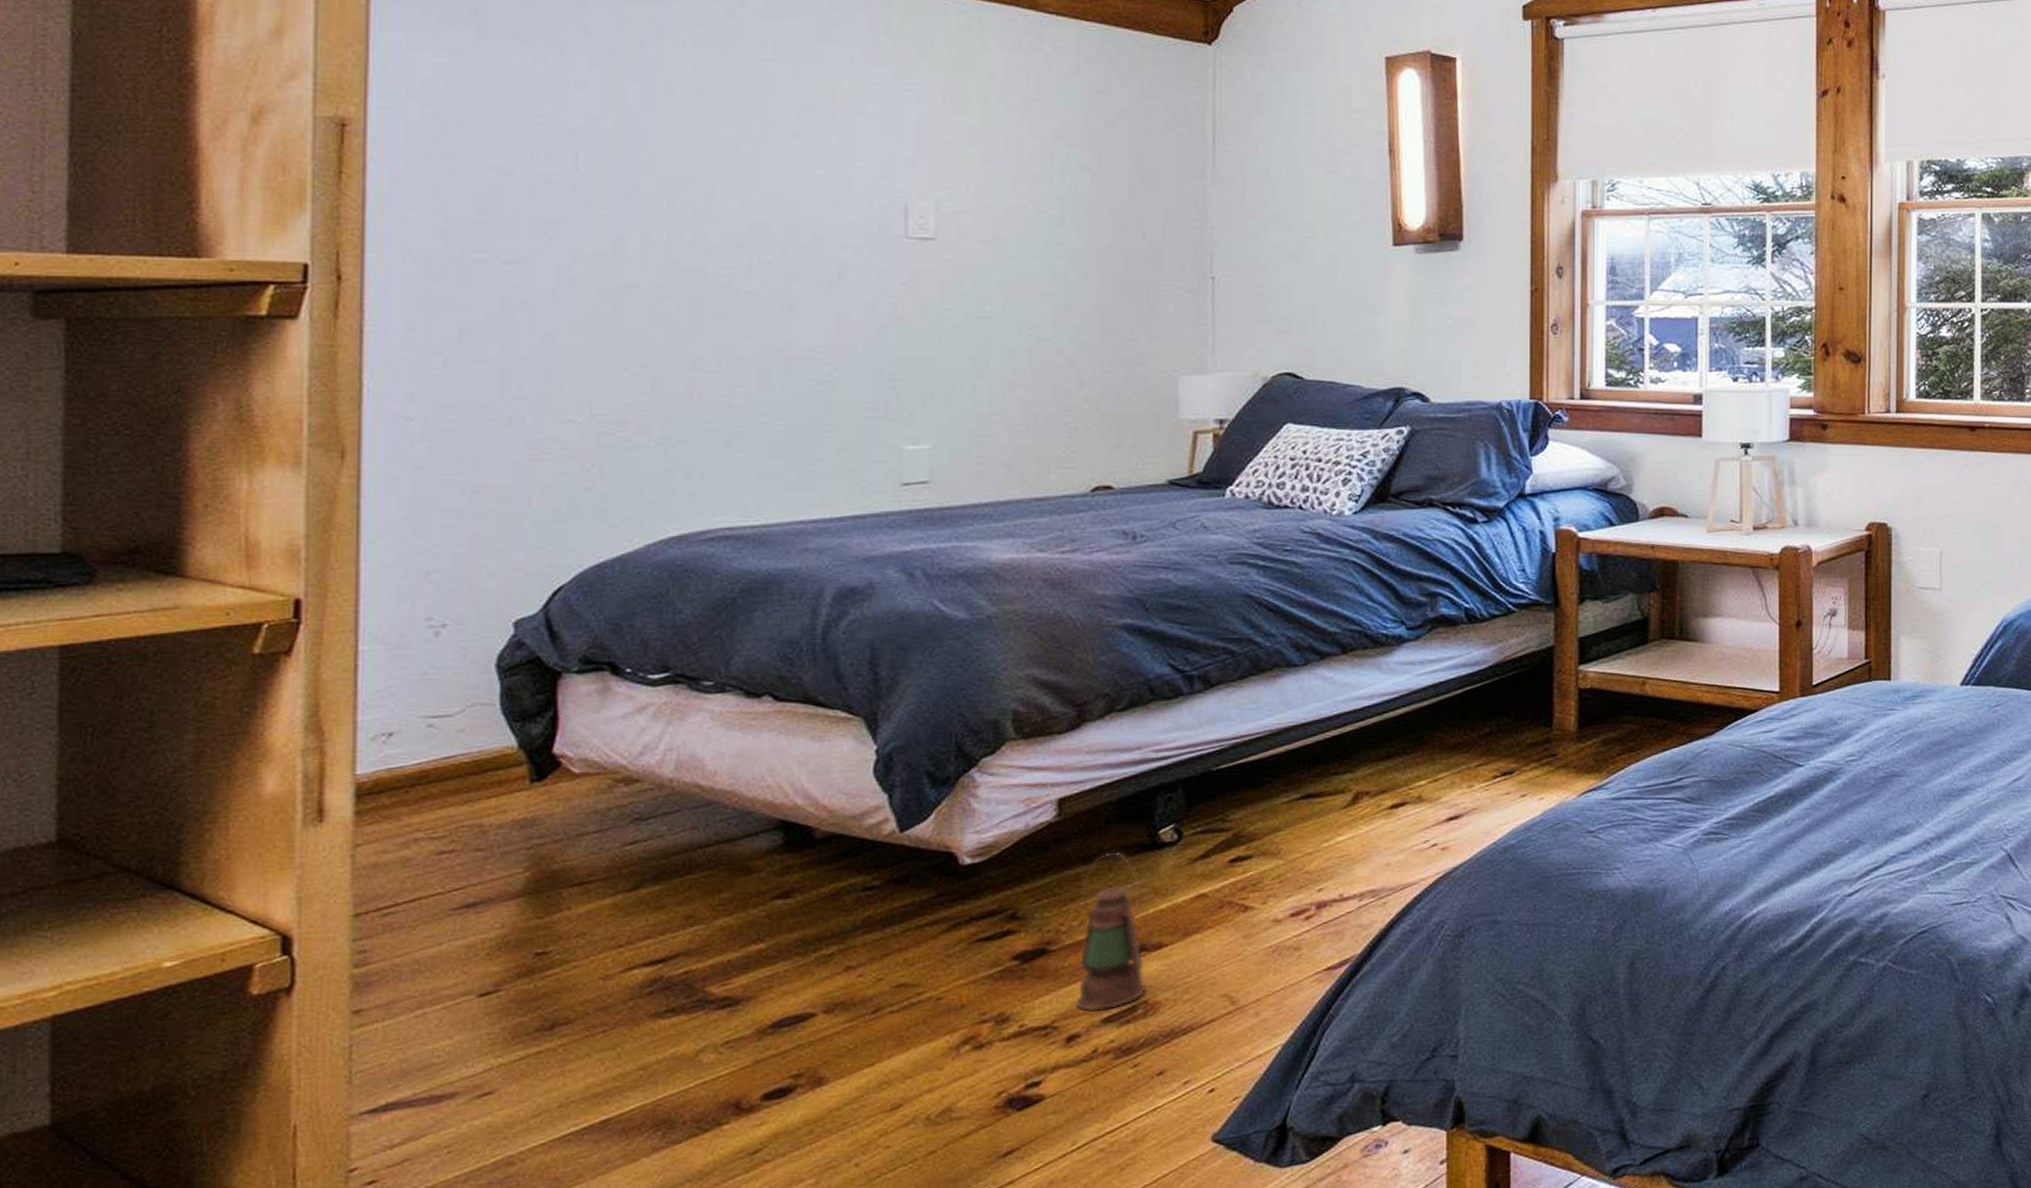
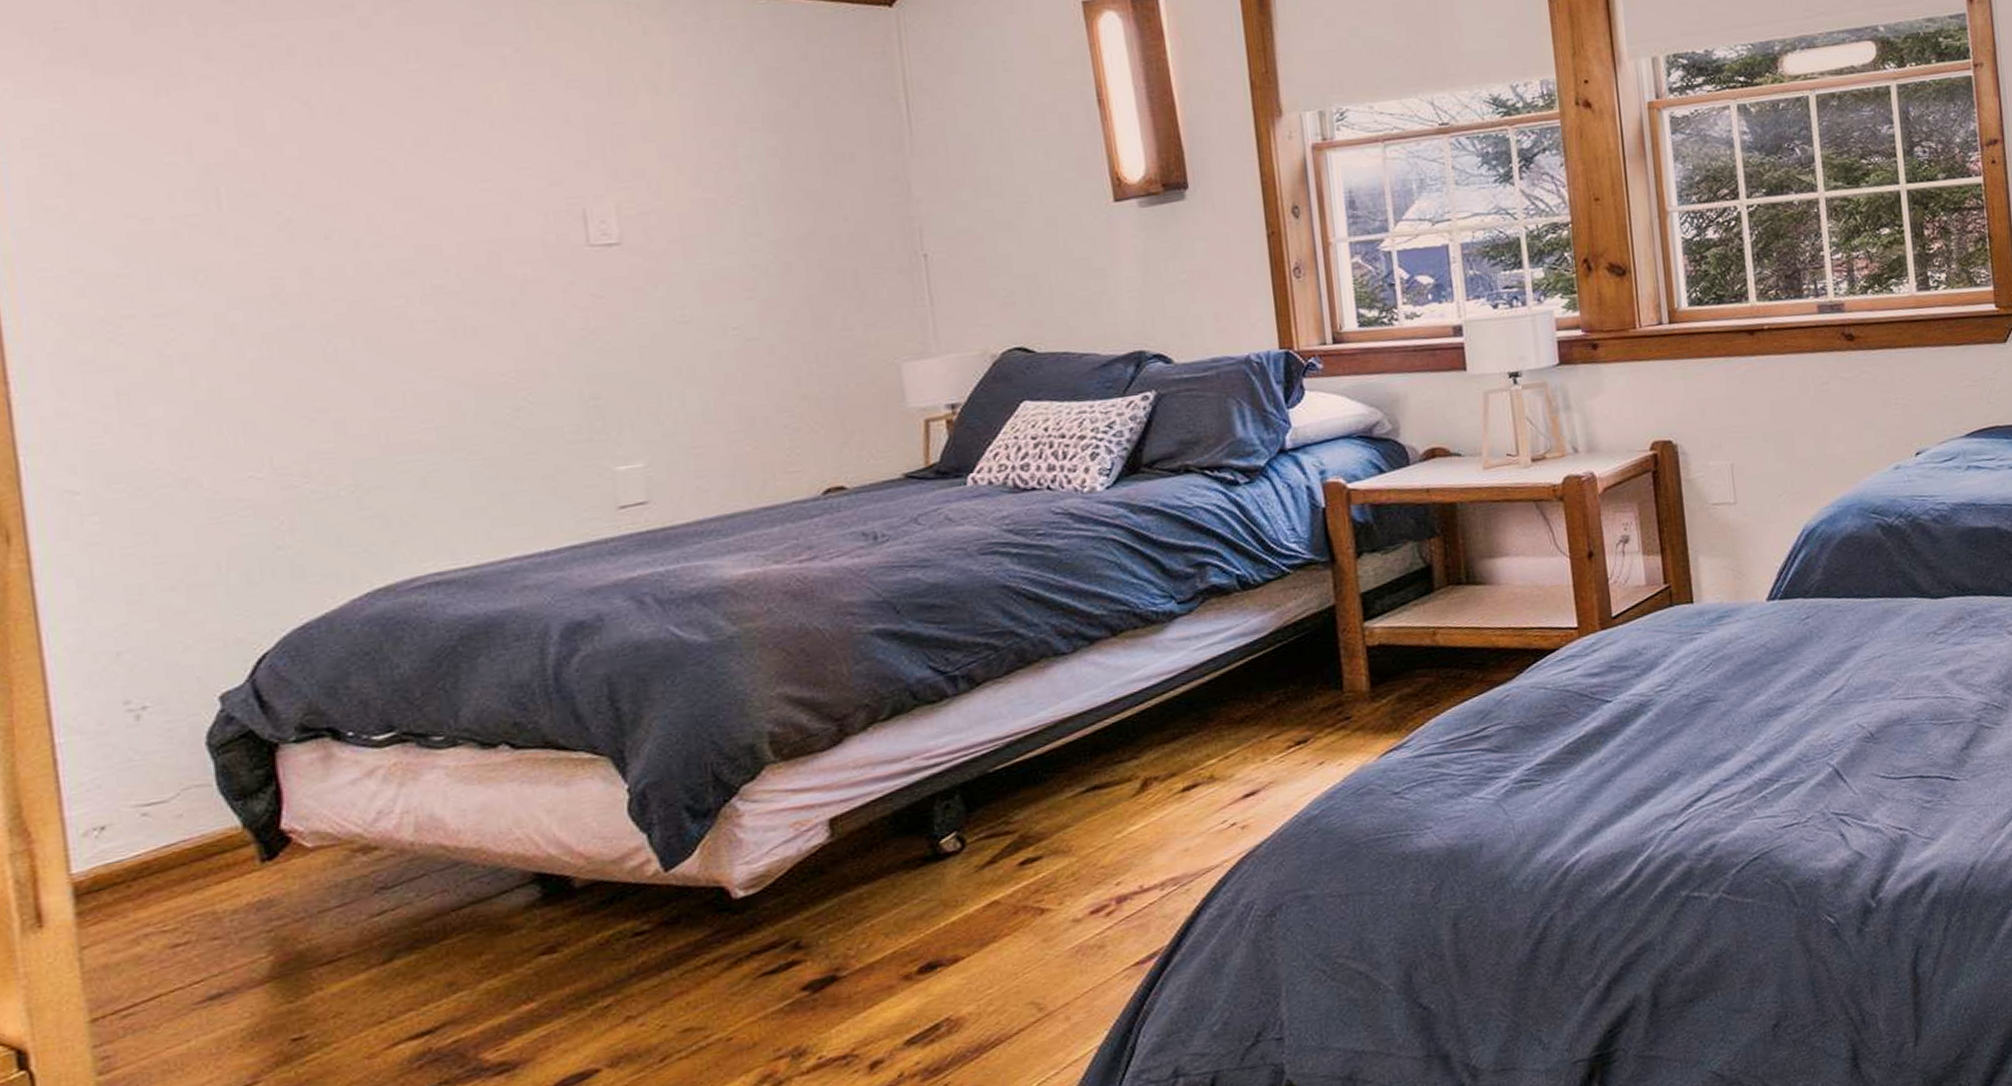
lantern: present [1075,853,1146,1011] -> none [866,868,947,1035]

